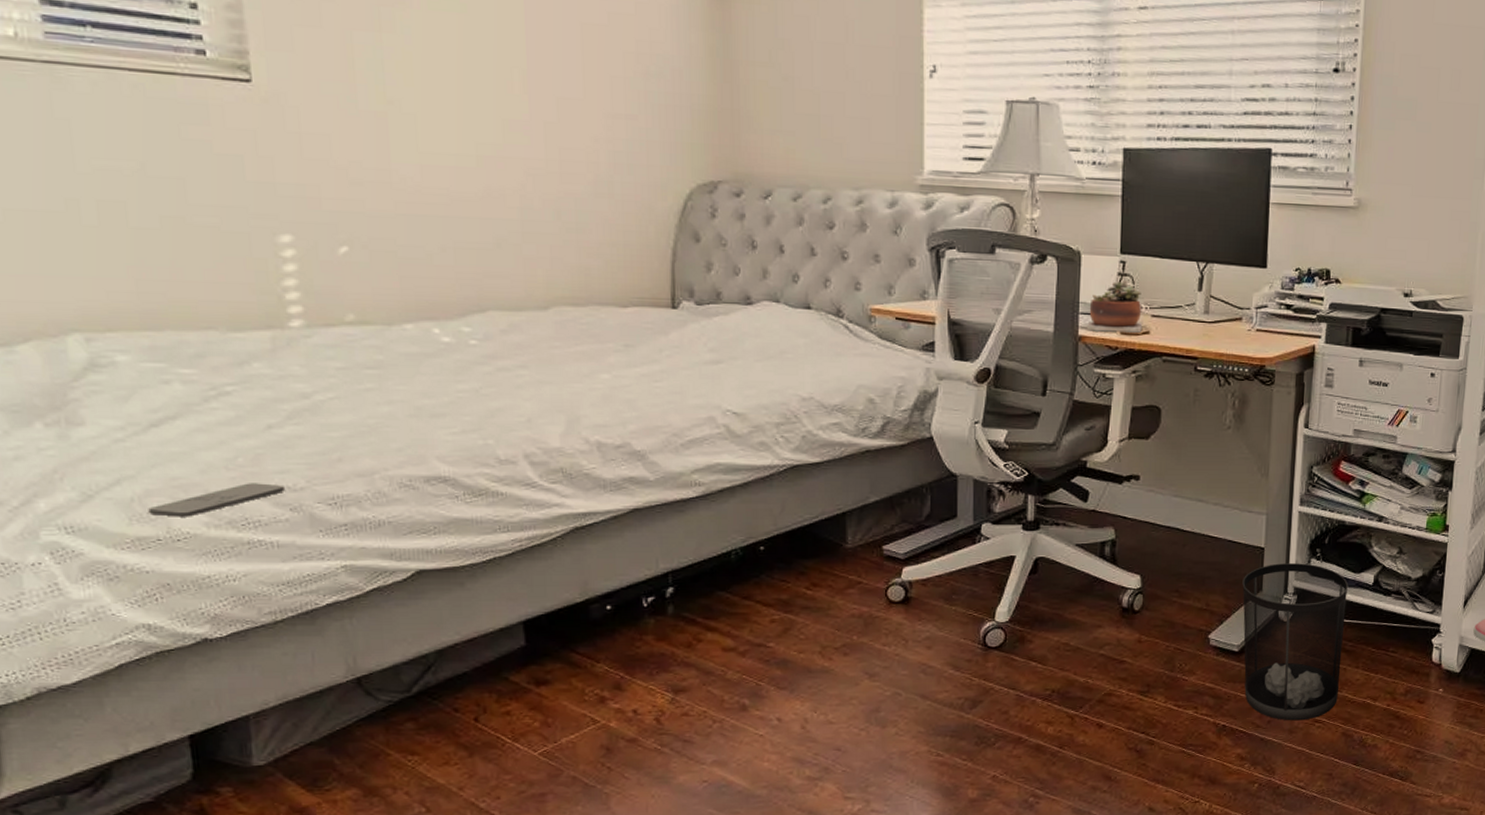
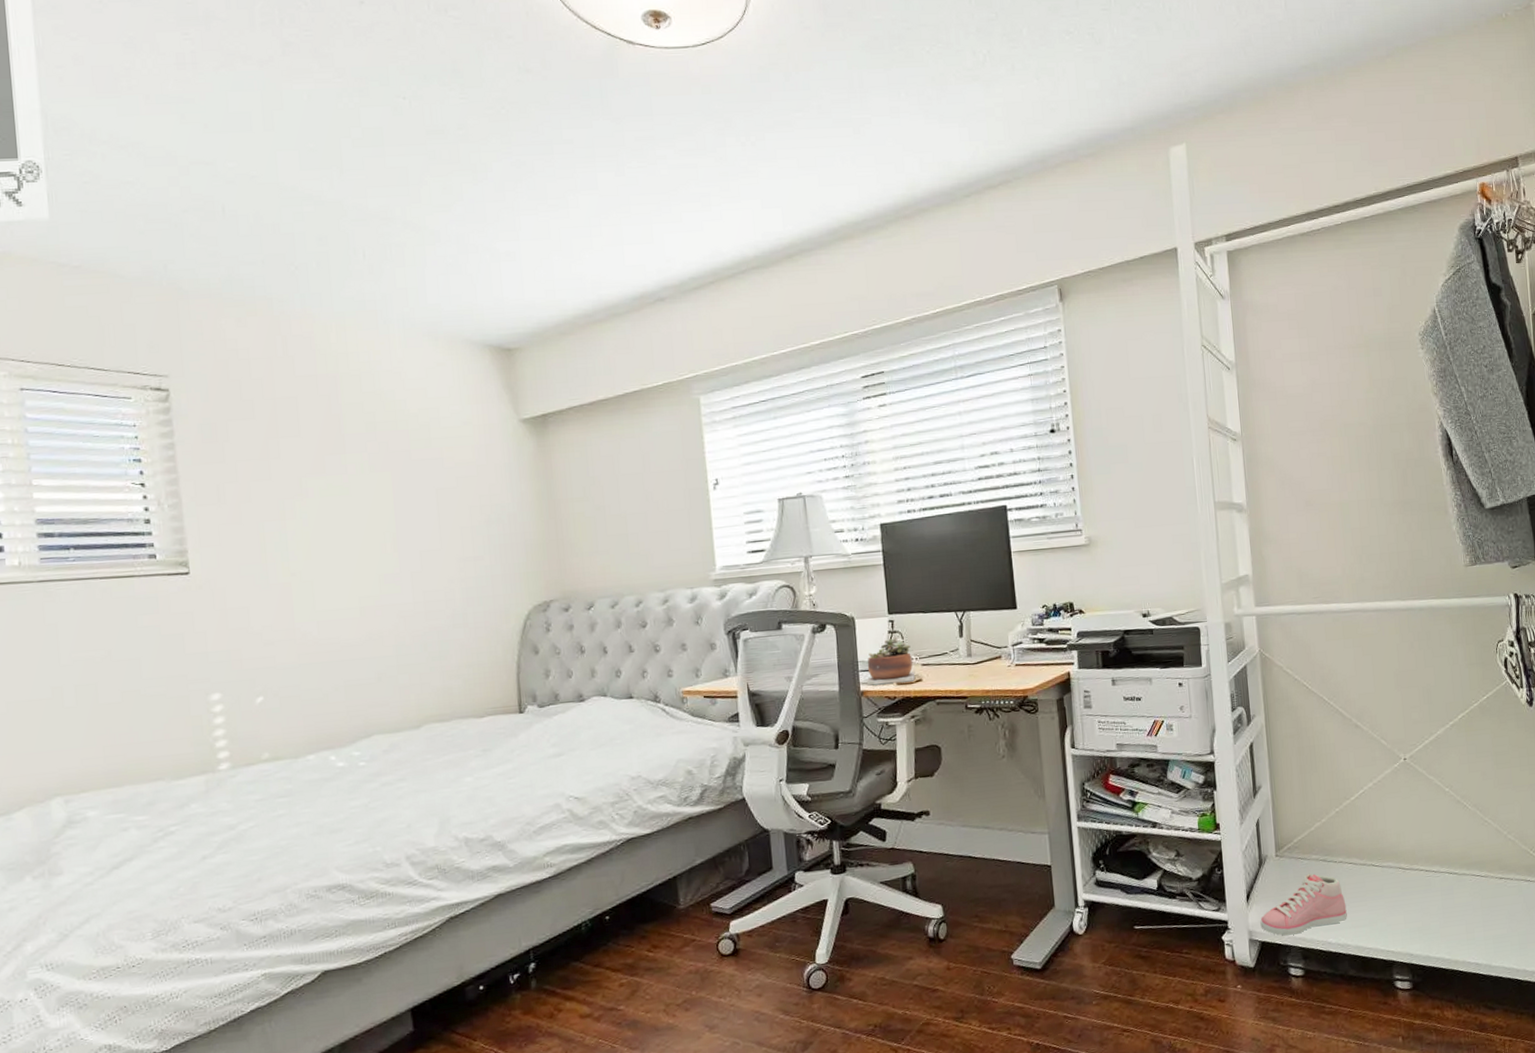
smartphone: present [148,483,286,517] -> none [110,907,217,946]
waste bin: present [1242,563,1349,721] -> none [1035,876,1142,1033]

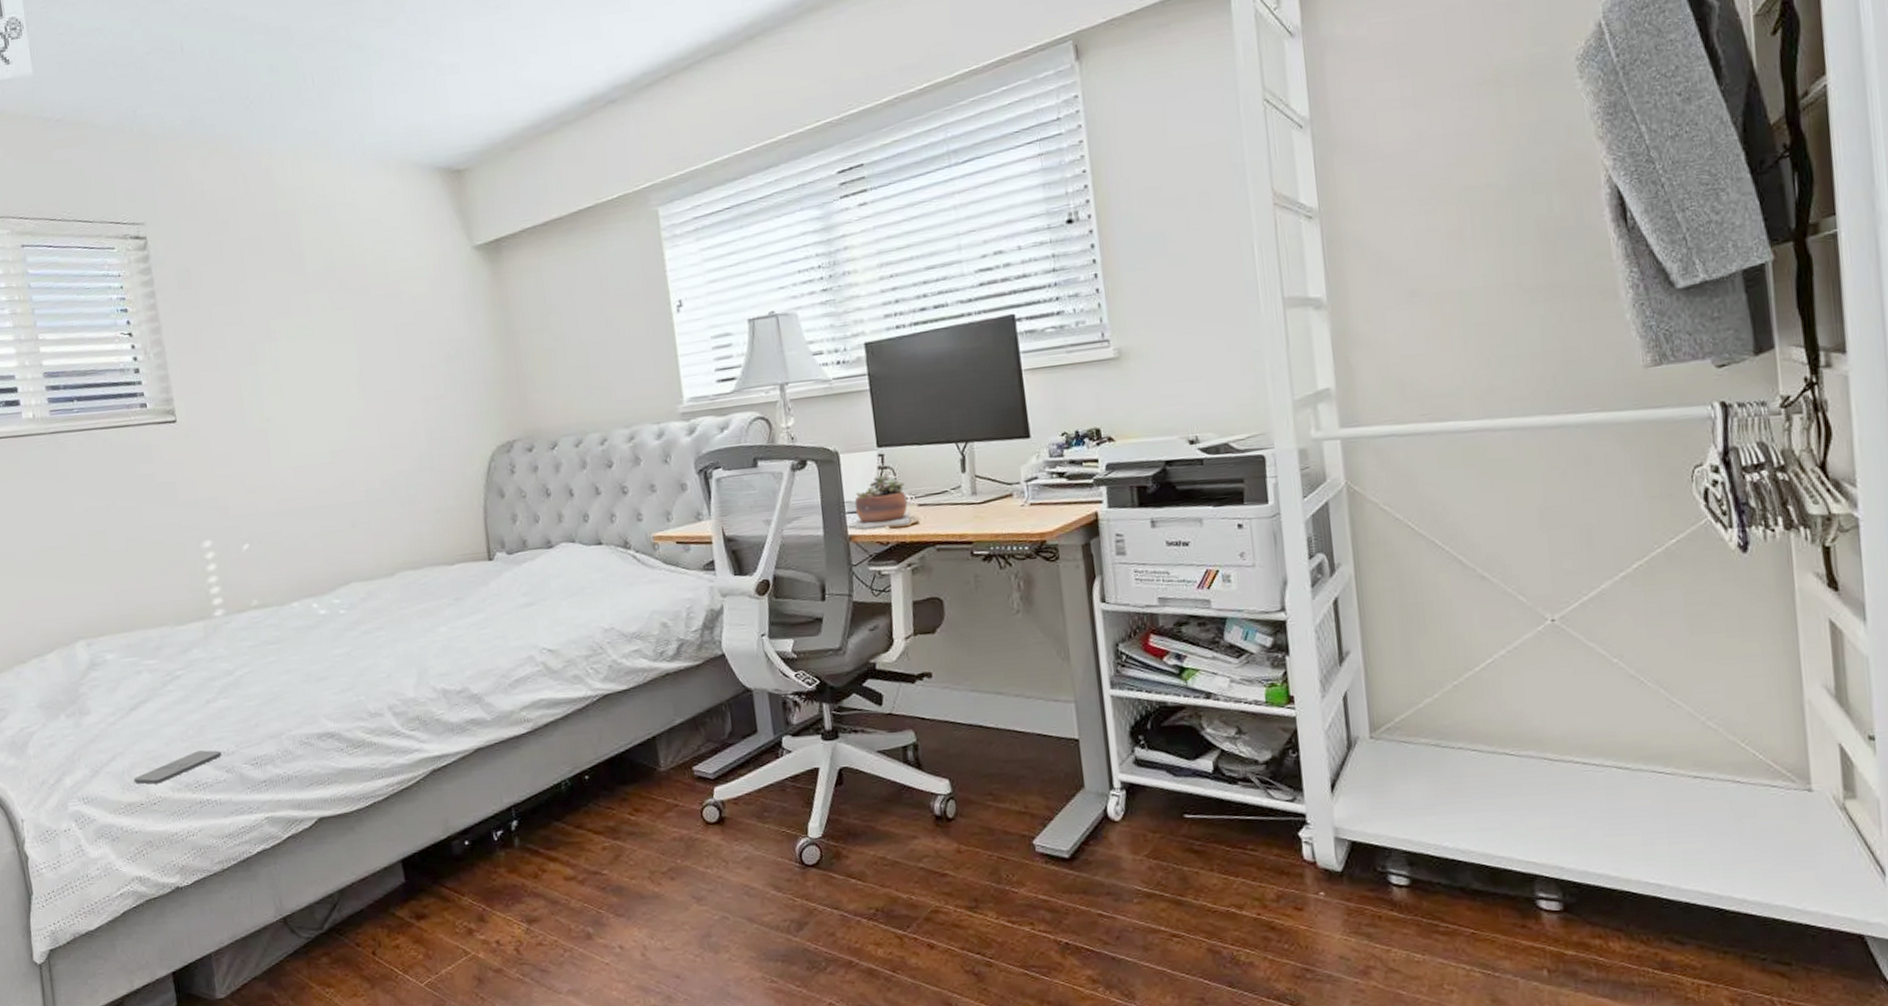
smartphone: none [110,907,217,946] -> present [134,750,222,784]
sneaker: present [1260,873,1347,936] -> none [1349,761,1470,836]

